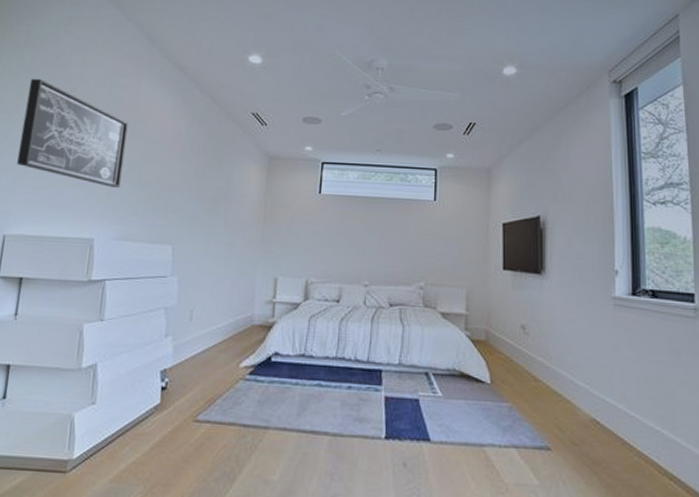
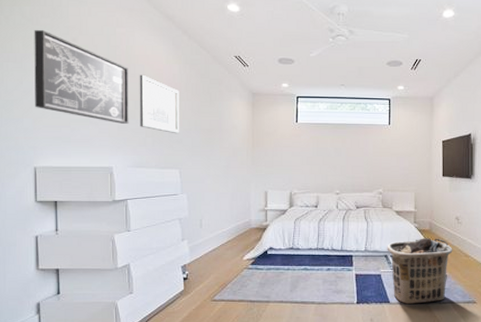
wall art: none [132,131,184,202] -> present [139,74,180,134]
clothes hamper: none [428,351,517,445] -> present [387,238,453,304]

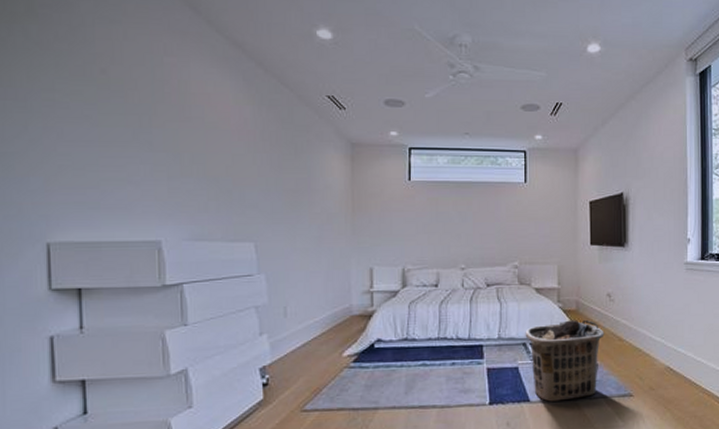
wall art: present [34,30,129,124] -> none [43,57,184,183]
wall art: present [139,74,180,134] -> none [197,118,255,197]

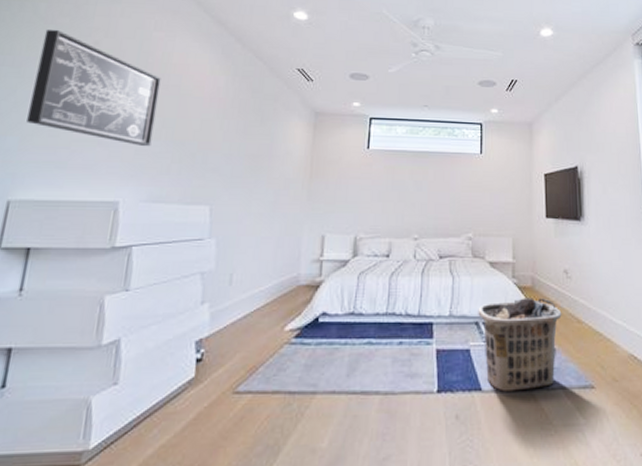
wall art: none [43,57,184,183] -> present [26,30,161,146]

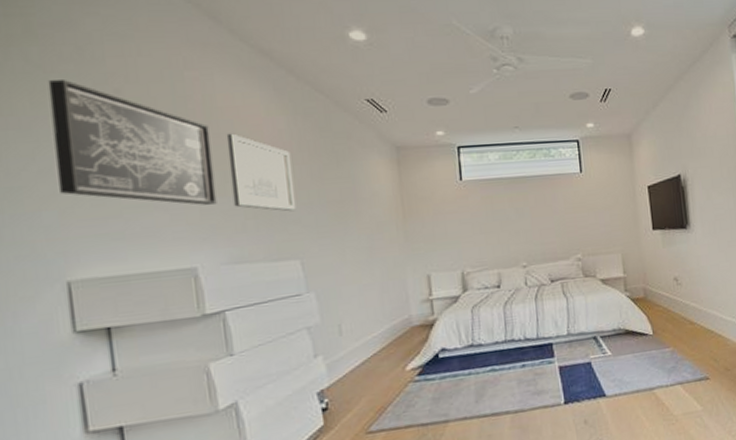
wall art: none [164,86,223,160] -> present [226,133,297,212]
clothes hamper: present [478,298,562,392] -> none [594,306,675,395]

